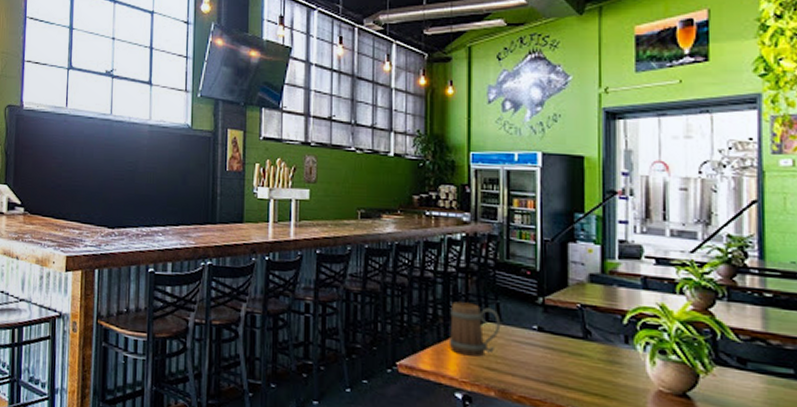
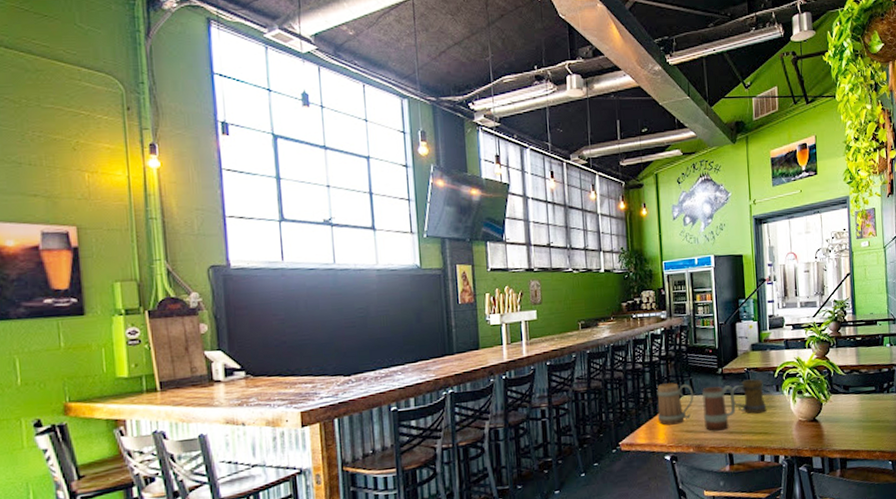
beer mug: none [511,318,559,378] -> present [701,385,735,431]
beer mug: none [557,319,608,368] -> present [732,379,767,414]

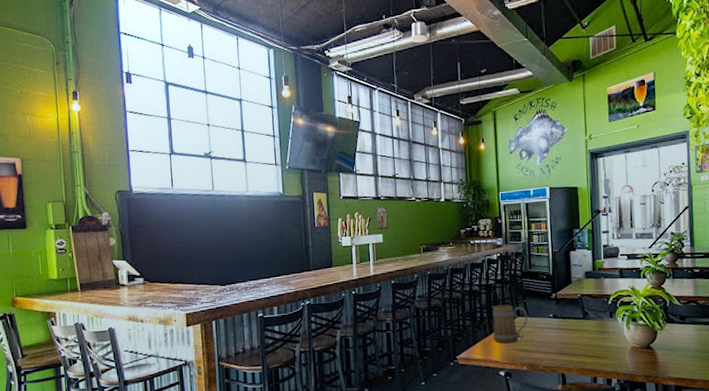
beer mug: present [701,385,735,431] -> none [535,310,568,352]
beer mug: present [732,379,767,414] -> none [566,305,600,338]

